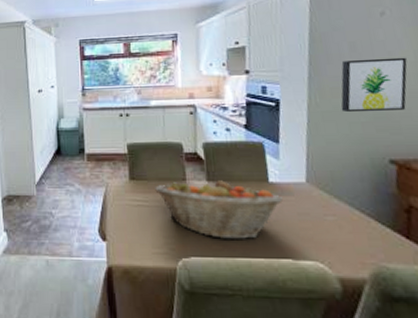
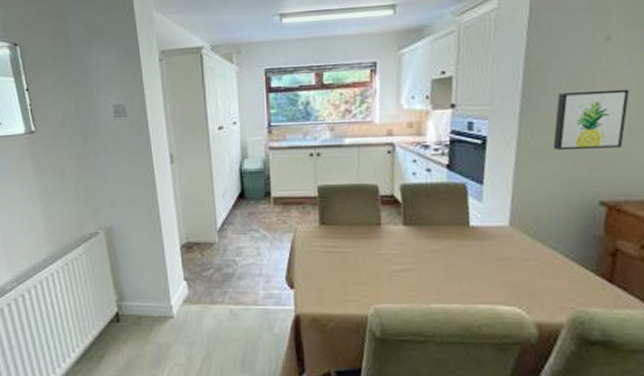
fruit basket: present [155,180,282,239] -> none [347,224,483,285]

